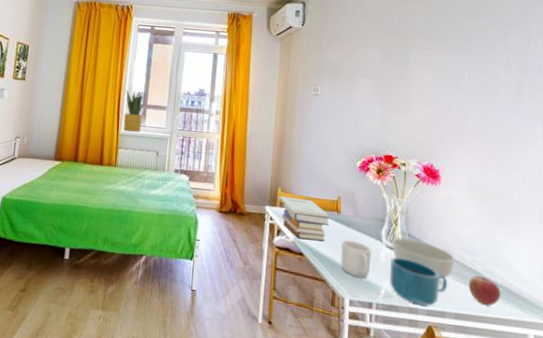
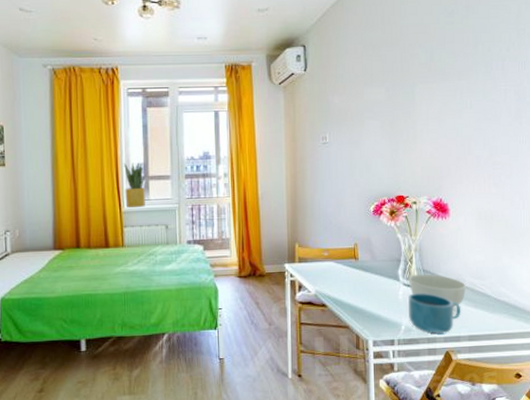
books: present [279,196,330,242] -> none [297,251,349,291]
mug: present [340,239,372,278] -> none [361,284,390,318]
apple: present [468,275,501,306] -> none [479,297,508,324]

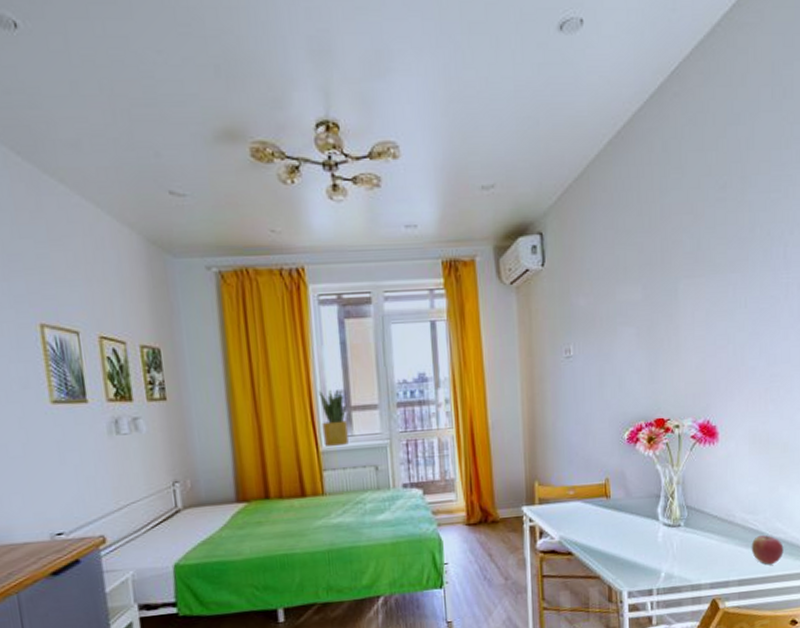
bowl: present [408,273,466,307] -> none [669,510,737,548]
cup: present [408,292,461,334] -> none [669,533,730,581]
apple: none [479,297,508,324] -> present [751,534,784,565]

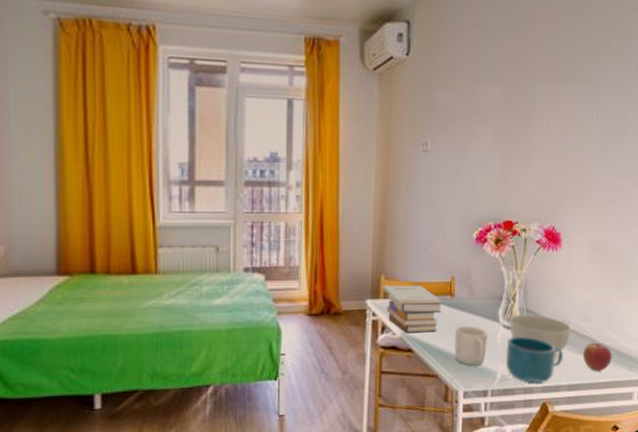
planter: present [319,390,350,447] -> none [161,161,192,223]
books: none [537,488,599,537] -> present [382,285,442,333]
mug: none [614,525,648,566] -> present [454,325,488,366]
bowl: none [669,510,737,548] -> present [509,313,572,353]
cup: none [669,533,730,581] -> present [506,336,564,384]

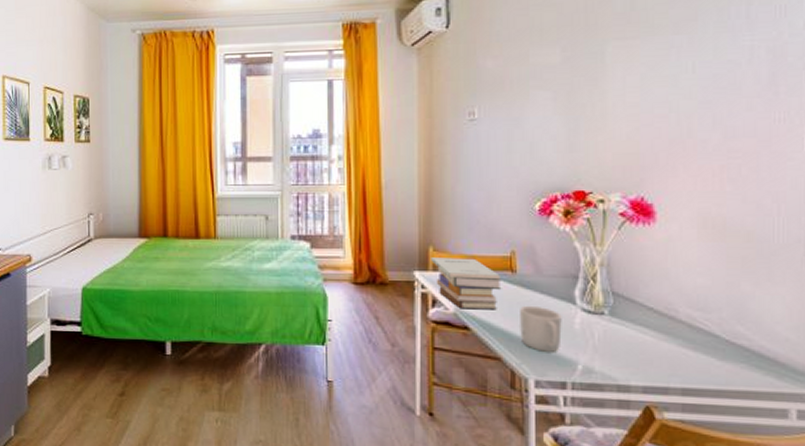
cup: present [506,336,564,384] -> none [589,322,671,382]
bowl: present [509,313,572,353] -> none [589,296,680,347]
apple: present [582,342,612,372] -> none [700,337,748,377]

